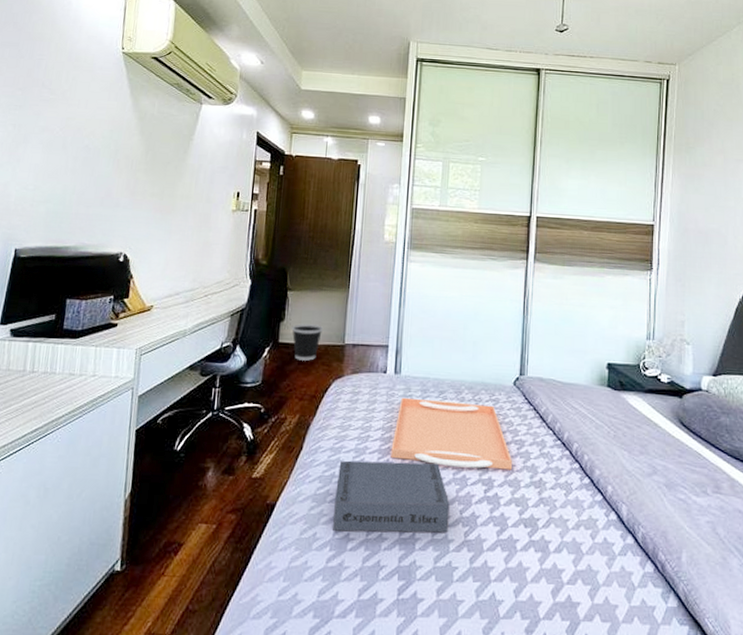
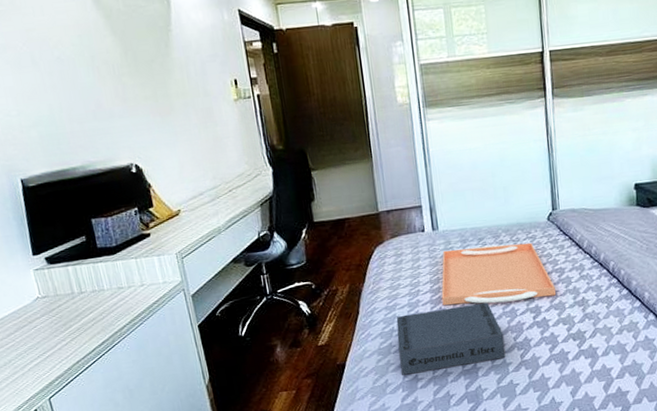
wastebasket: present [292,324,324,361] -> none [323,198,355,235]

